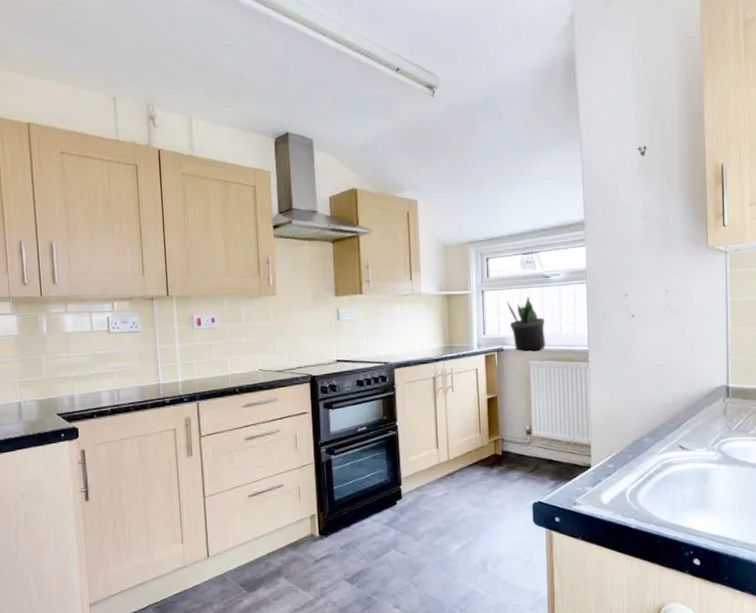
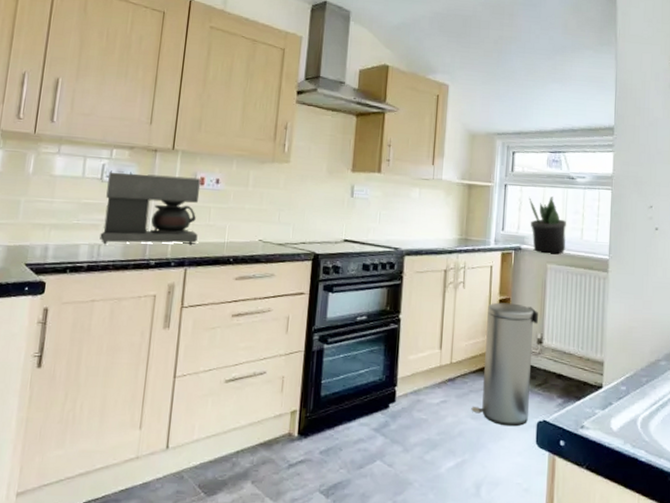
coffee maker: none [114,319,204,390] -> present [100,172,201,245]
pedal bin: none [471,400,526,510] -> present [471,302,539,427]

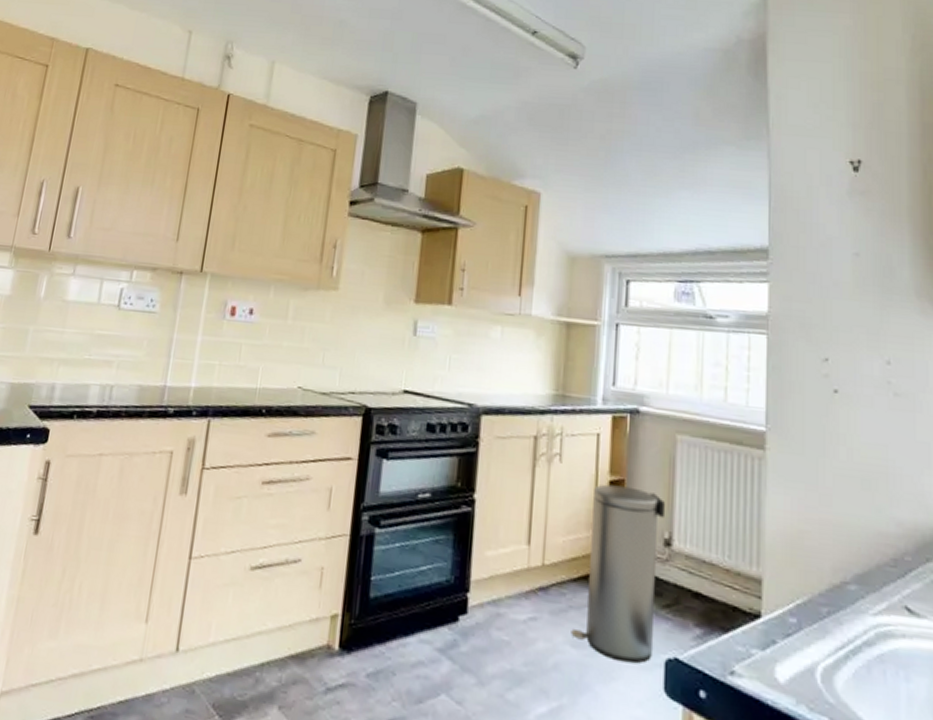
coffee maker: present [100,172,201,245] -> none [112,297,231,391]
planter: present [529,196,567,254] -> none [649,341,704,421]

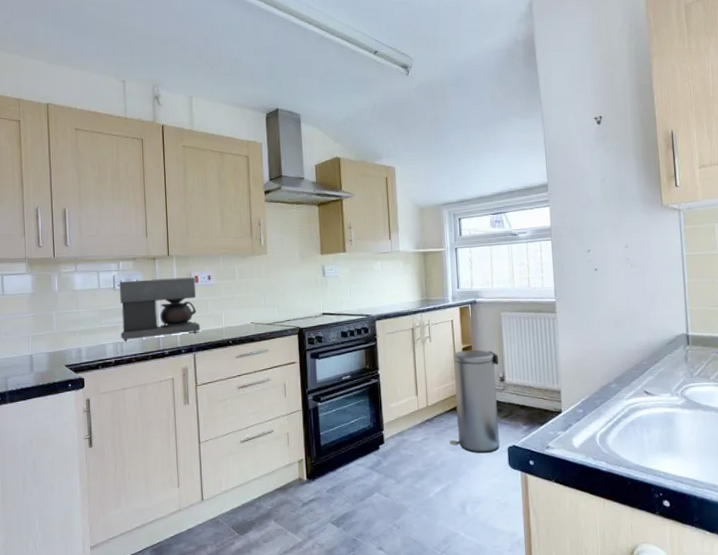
coffee maker: none [112,297,231,391] -> present [119,277,200,342]

